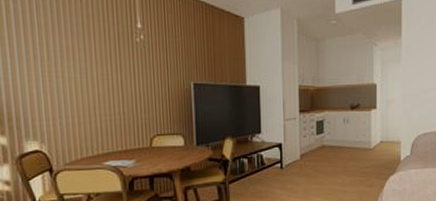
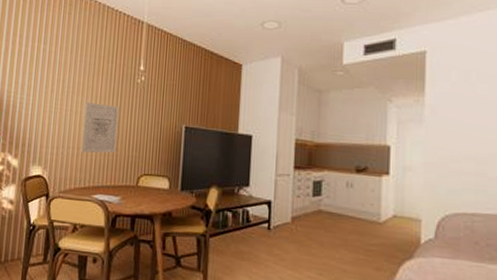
wall art: none [79,67,123,121] -> present [81,102,119,154]

